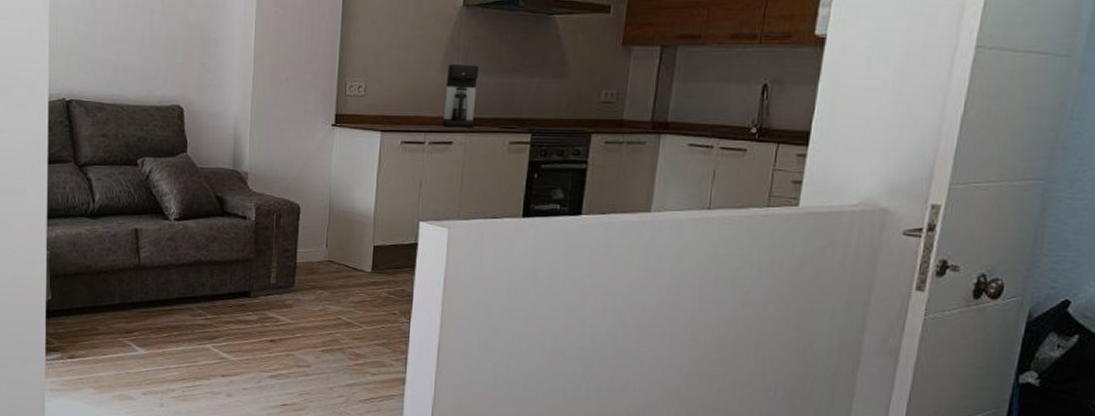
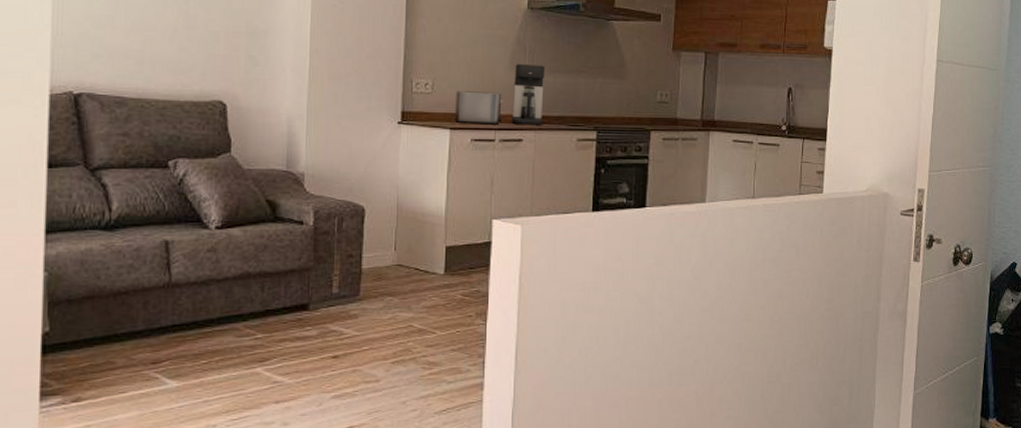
toaster: none [385,93,435,127] -> present [454,91,504,125]

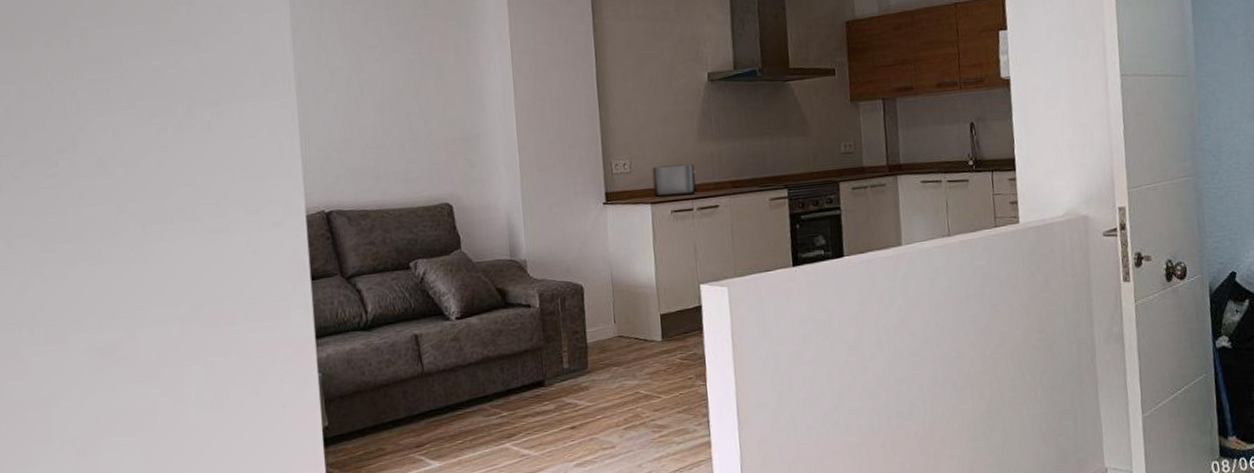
coffee maker: present [511,64,546,126] -> none [703,132,736,193]

